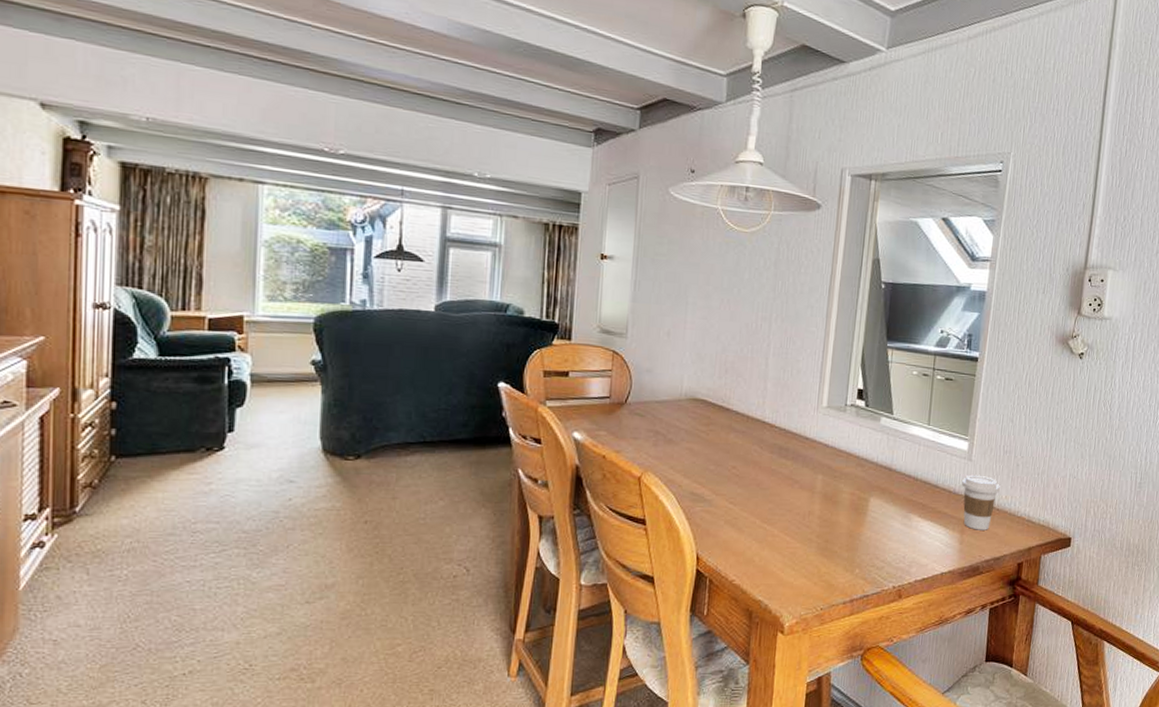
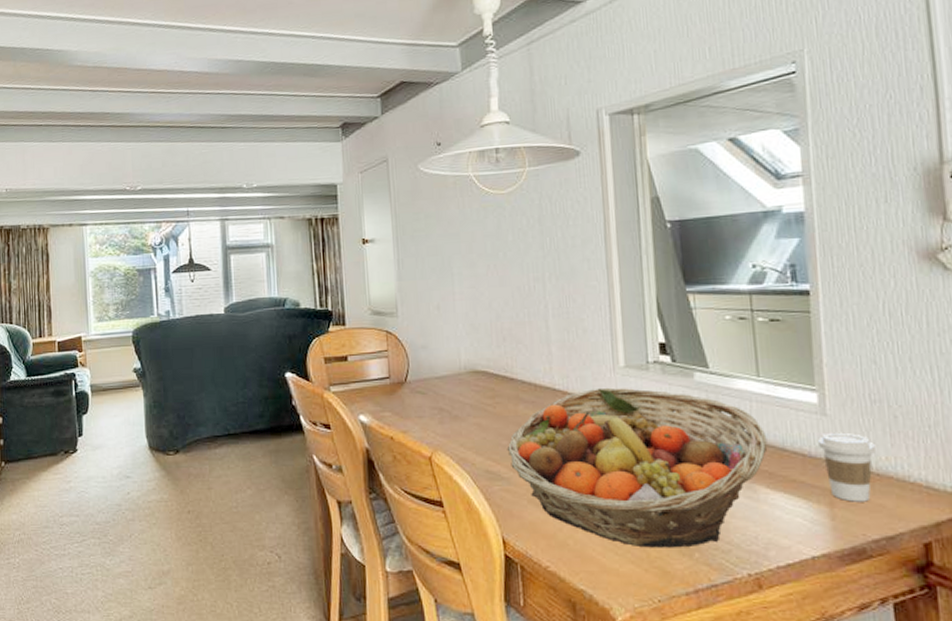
fruit basket: none [713,424,926,565] -> present [506,387,768,548]

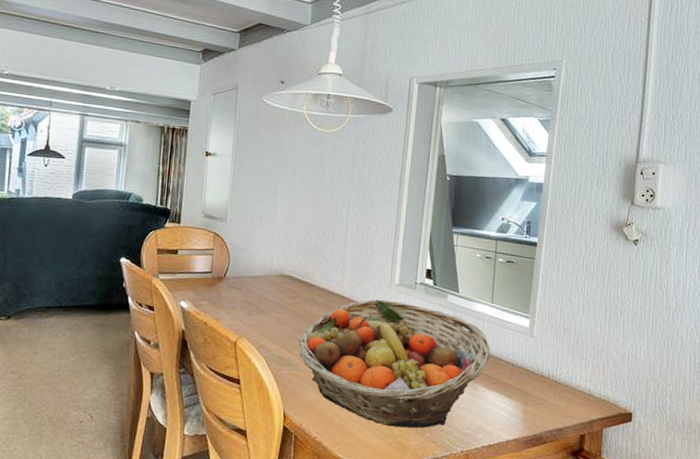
coffee cup: present [818,432,876,502] -> none [524,350,561,403]

